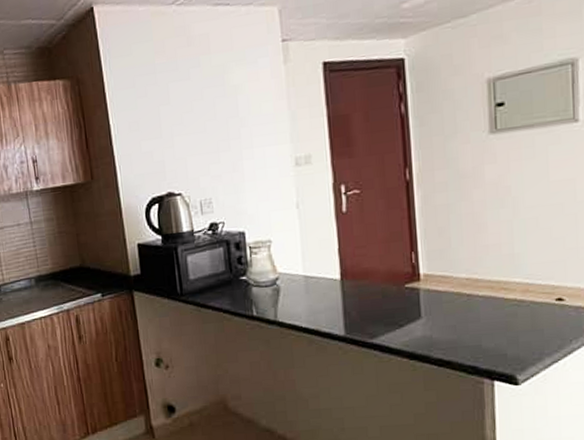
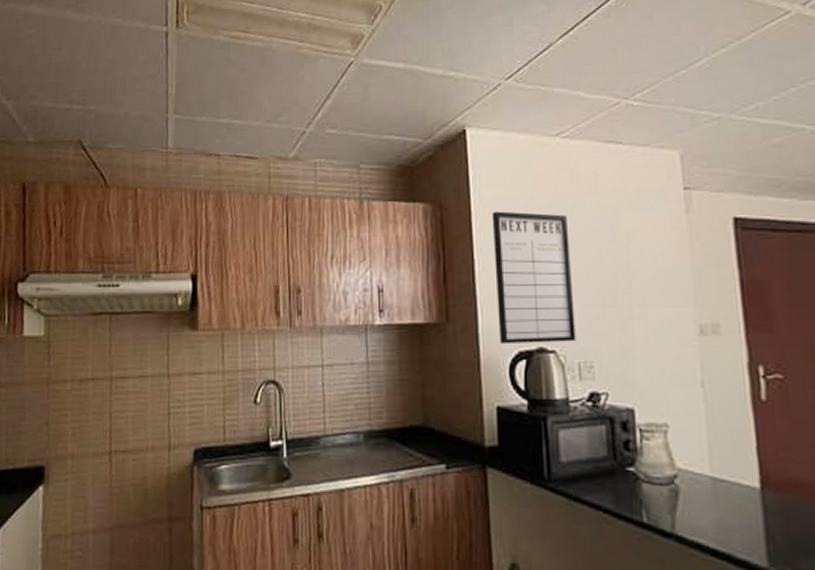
writing board: none [121,76,197,194] -> present [492,211,576,345]

